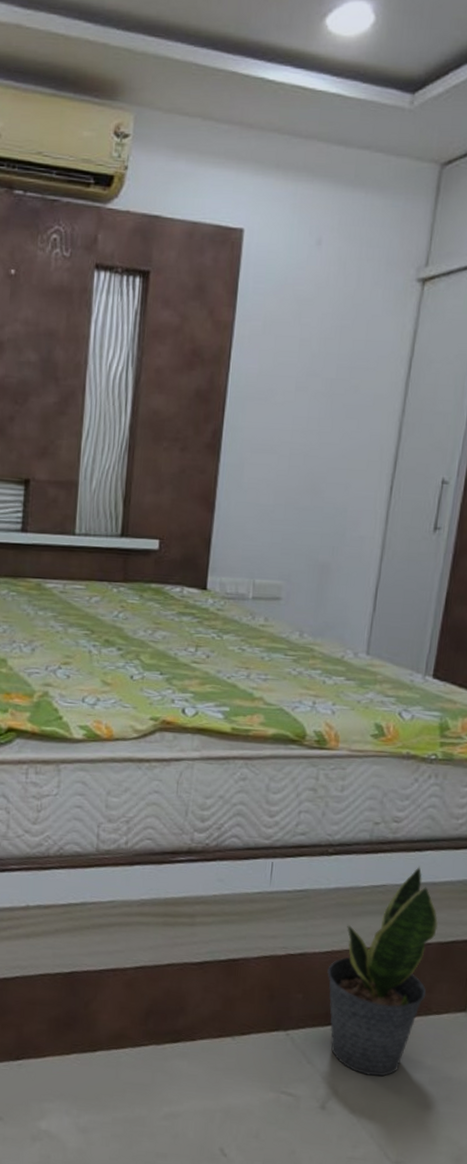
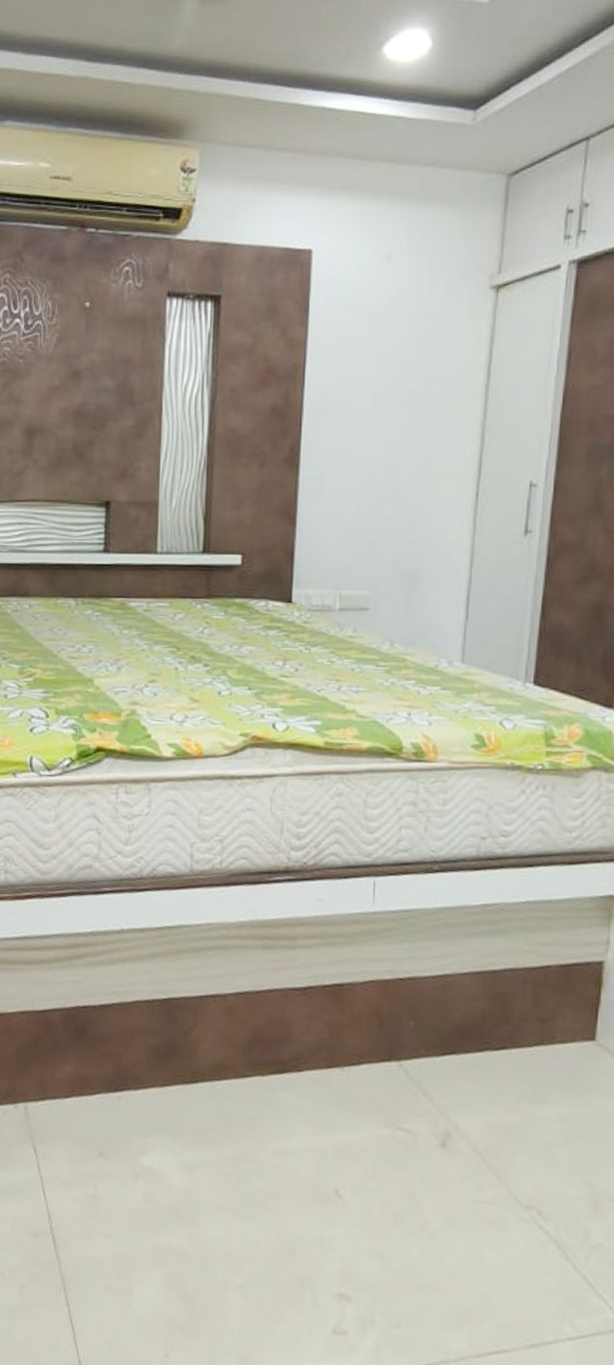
potted plant: present [327,866,438,1077] -> none [439,883,556,1112]

